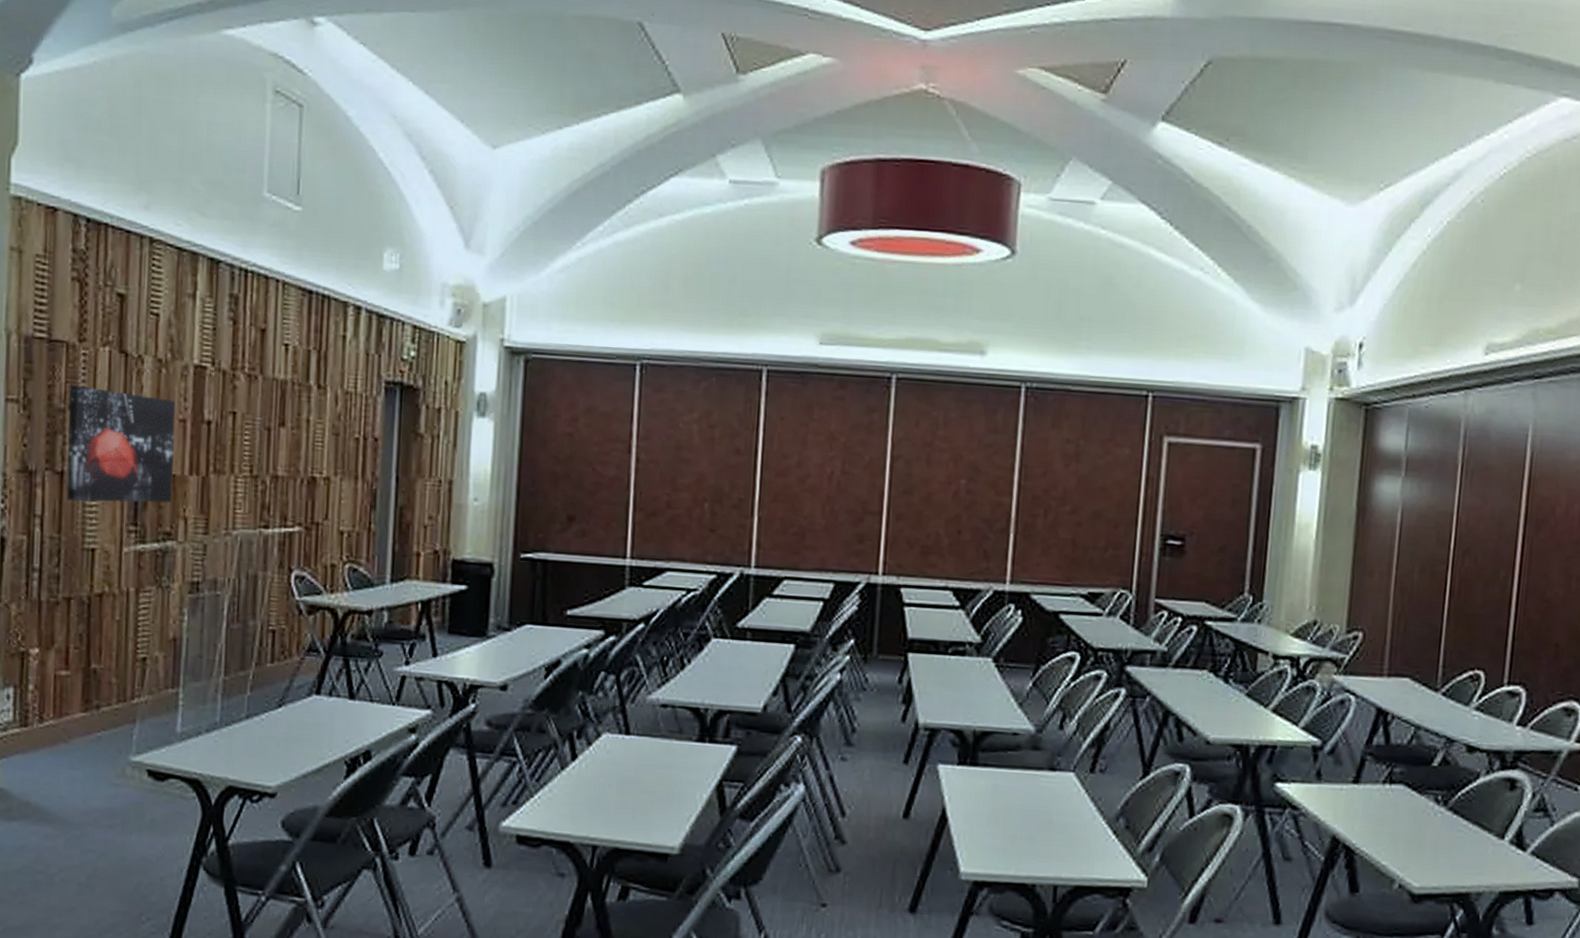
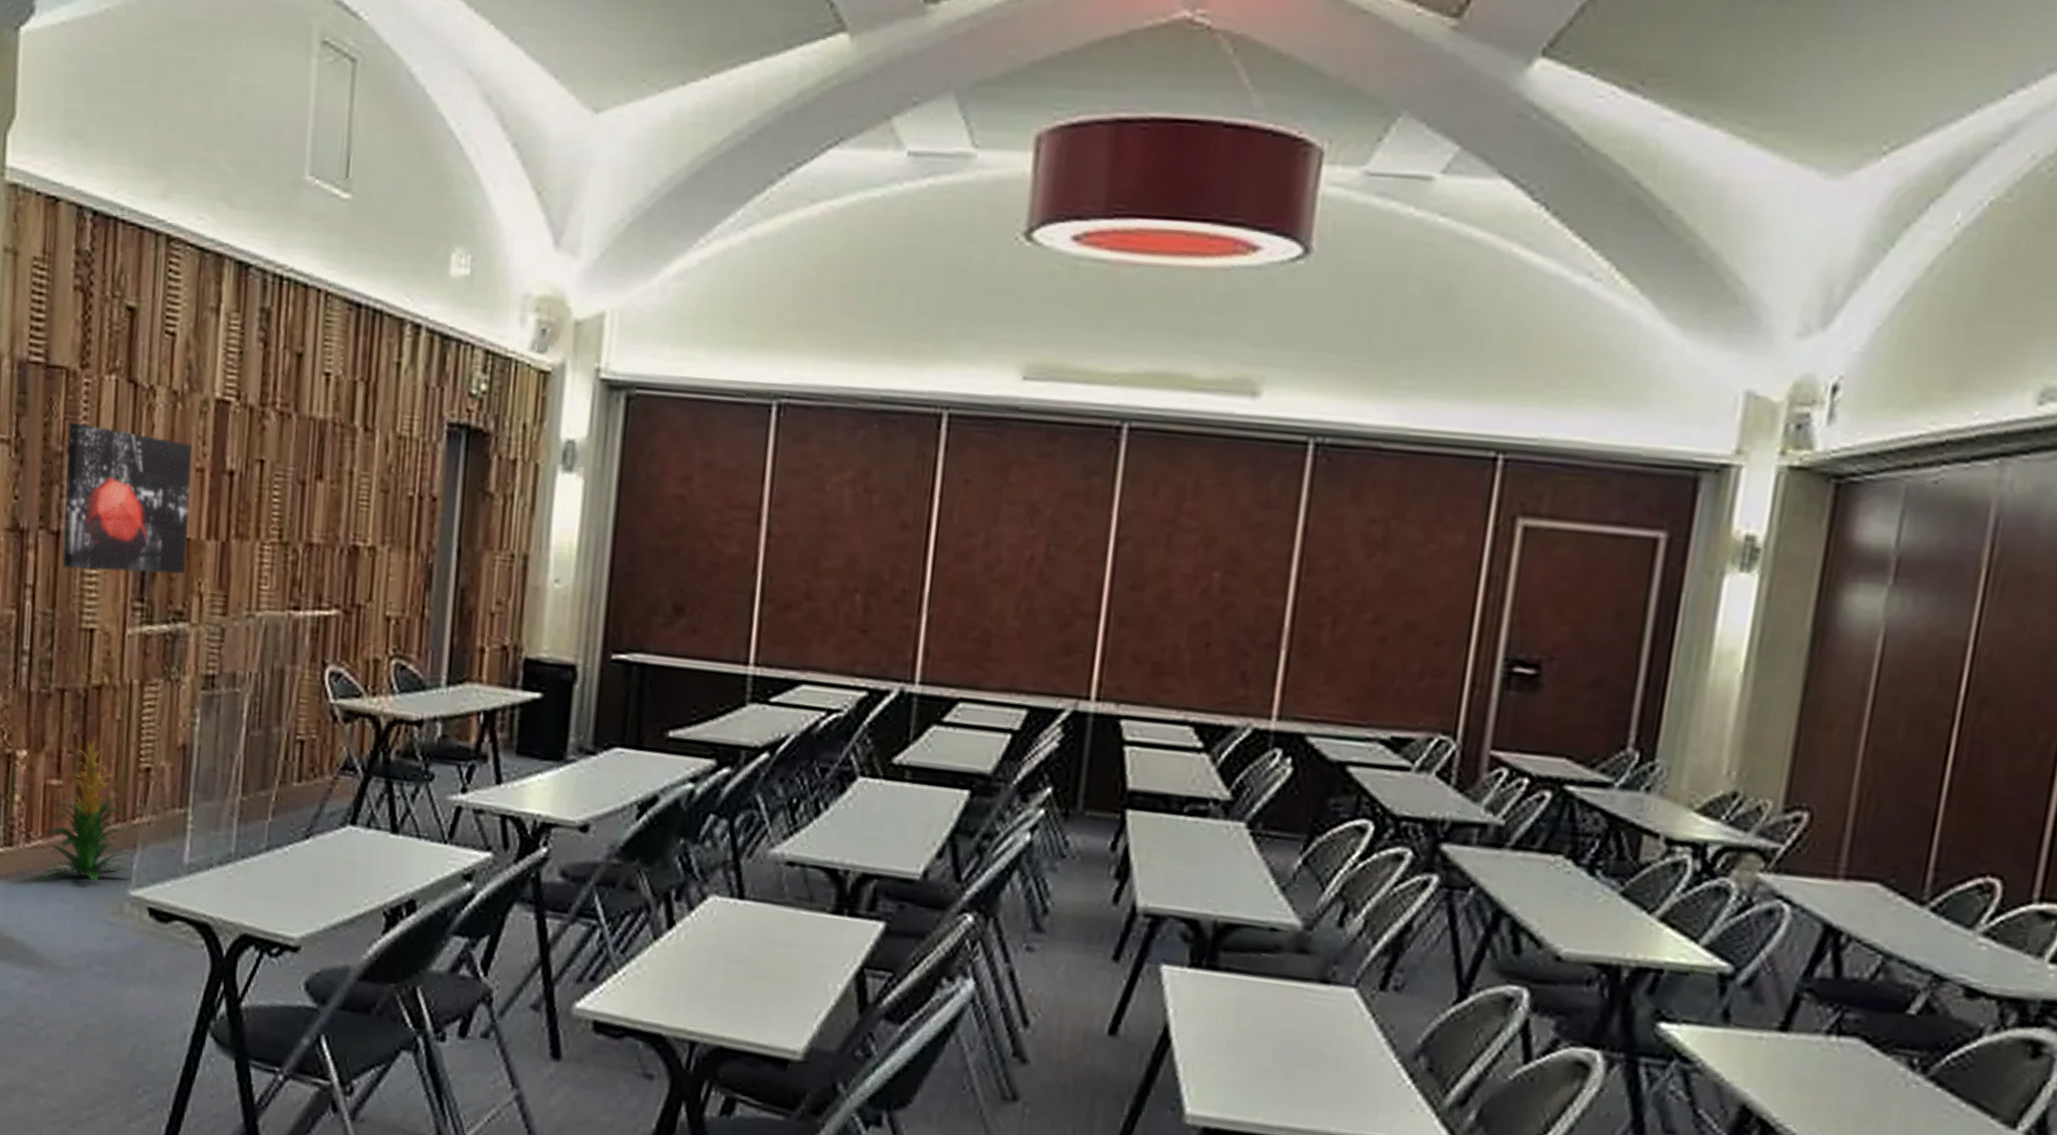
indoor plant: none [53,637,135,751] -> present [42,739,135,882]

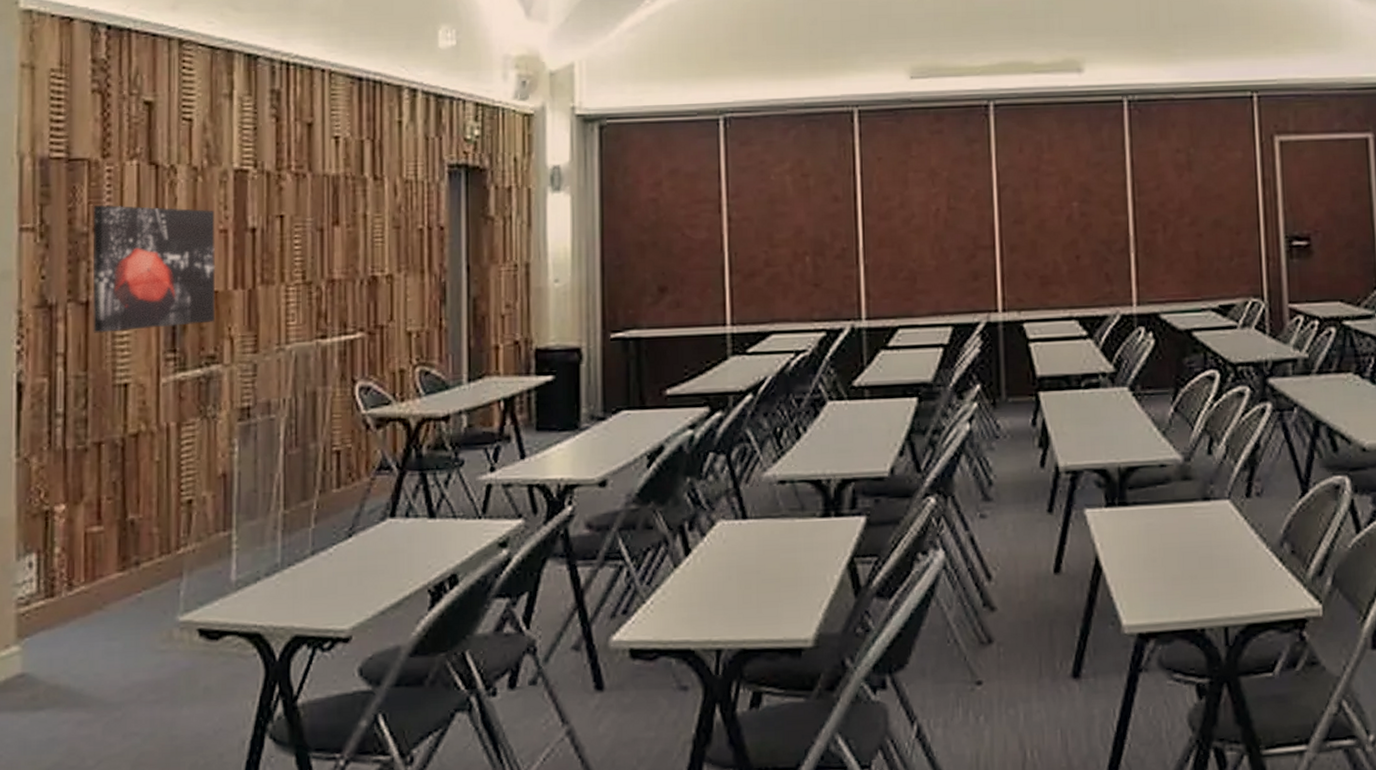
indoor plant: present [42,739,135,882] -> none [84,483,182,621]

